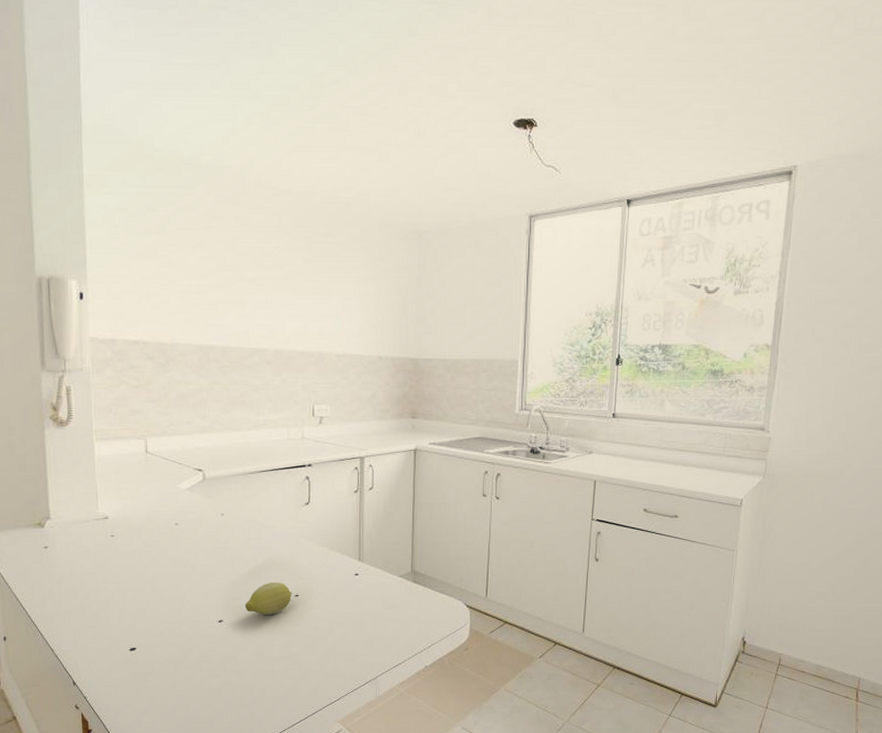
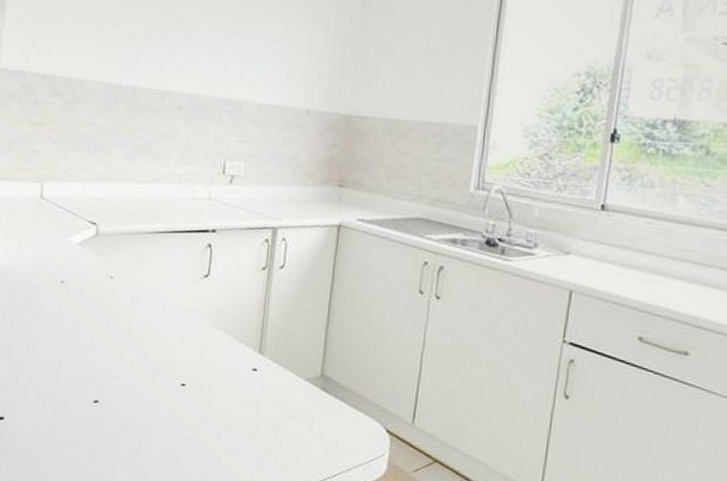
fruit: present [245,582,292,616] -> none [124,364,178,404]

